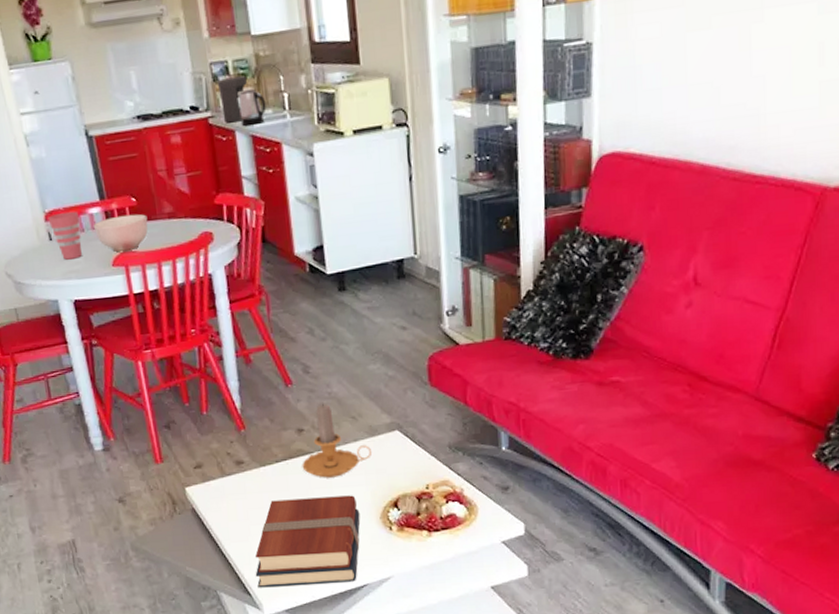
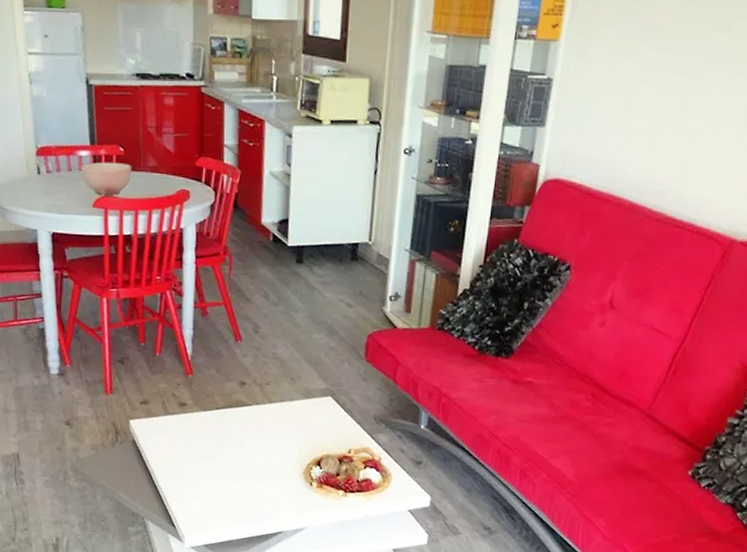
cup: present [48,211,82,260] -> none [39,150,68,195]
coffee maker: present [218,75,247,124] -> none [214,53,242,95]
kettle: present [238,88,266,126] -> none [230,66,256,101]
books: present [255,495,360,588] -> none [182,443,285,528]
candle: present [302,403,372,478] -> none [239,361,304,431]

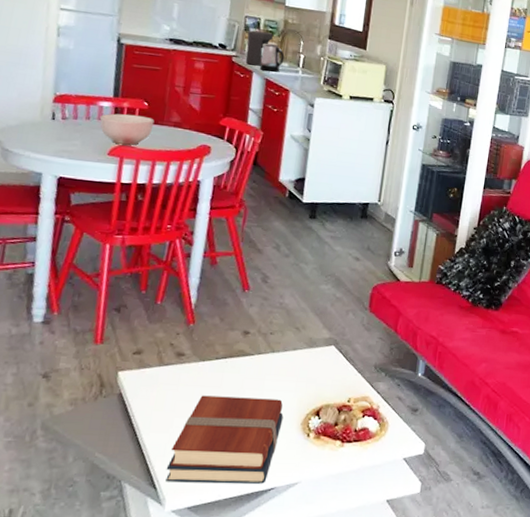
books: none [182,443,285,528] -> present [165,395,284,484]
coffee maker: none [214,53,242,95] -> present [245,31,273,66]
kettle: none [230,66,256,101] -> present [259,43,285,72]

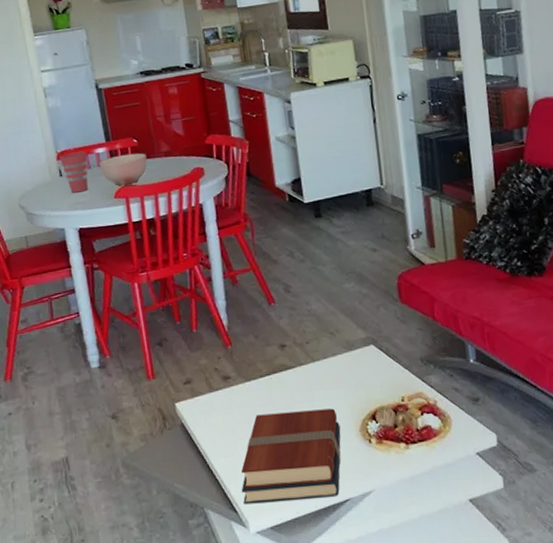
cup: none [56,98,89,141] -> present [59,151,88,193]
coffee maker: present [245,31,273,66] -> none [209,39,234,77]
kettle: present [259,43,285,72] -> none [226,49,250,80]

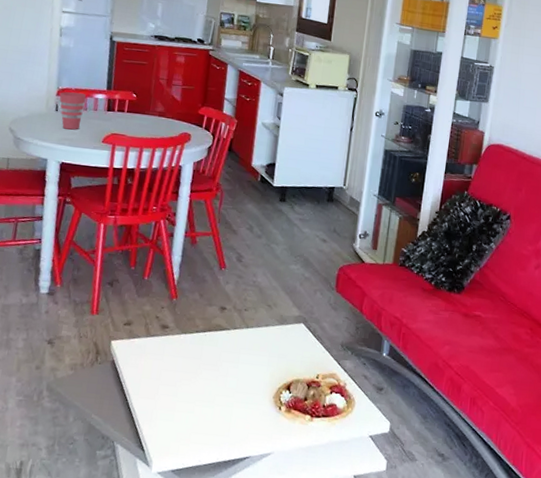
bowl: present [99,152,147,186] -> none [95,104,142,133]
books: present [241,408,341,505] -> none [152,366,257,452]

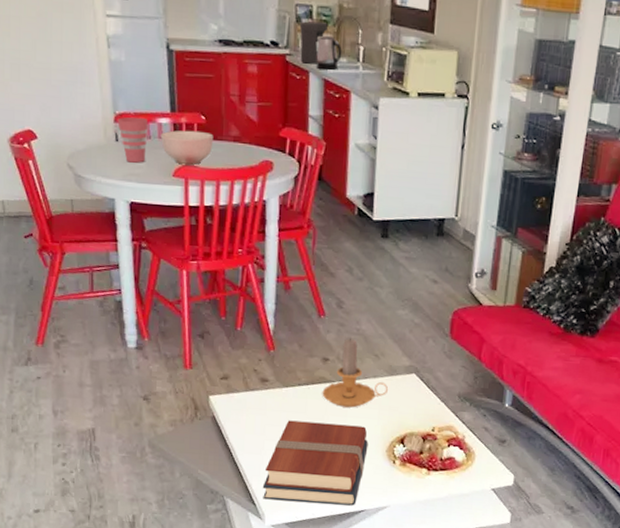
bowl: none [95,104,142,133] -> present [160,130,214,165]
books: none [152,366,257,452] -> present [262,420,368,506]
candle: none [217,289,278,355] -> present [322,337,388,408]
coffee maker: none [221,26,246,59] -> present [300,21,328,64]
kettle: none [233,37,256,64] -> present [316,35,342,71]

